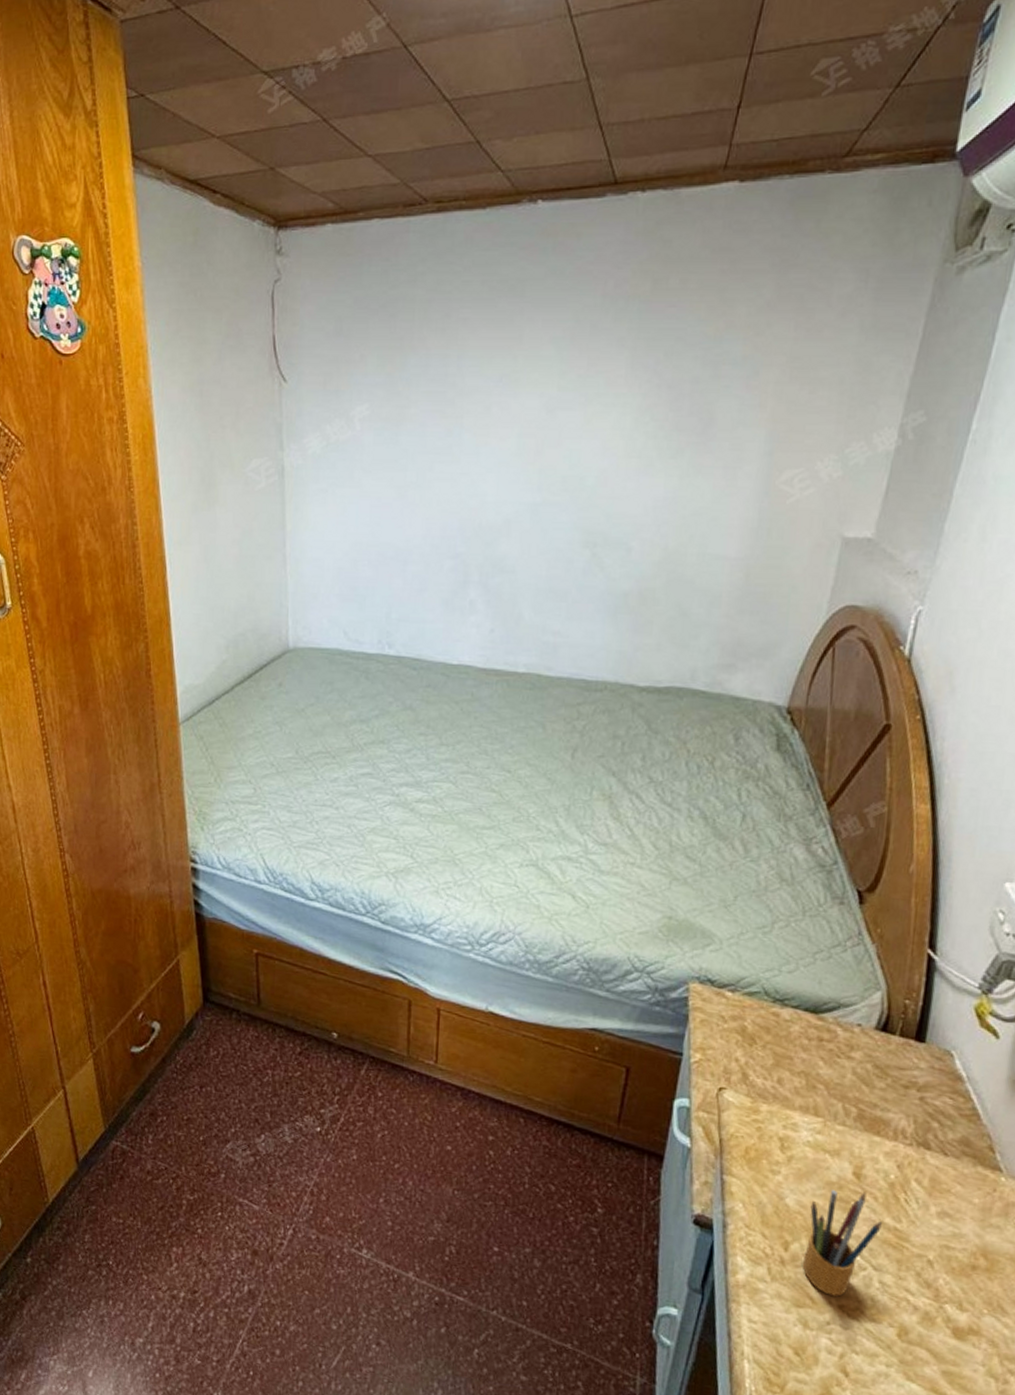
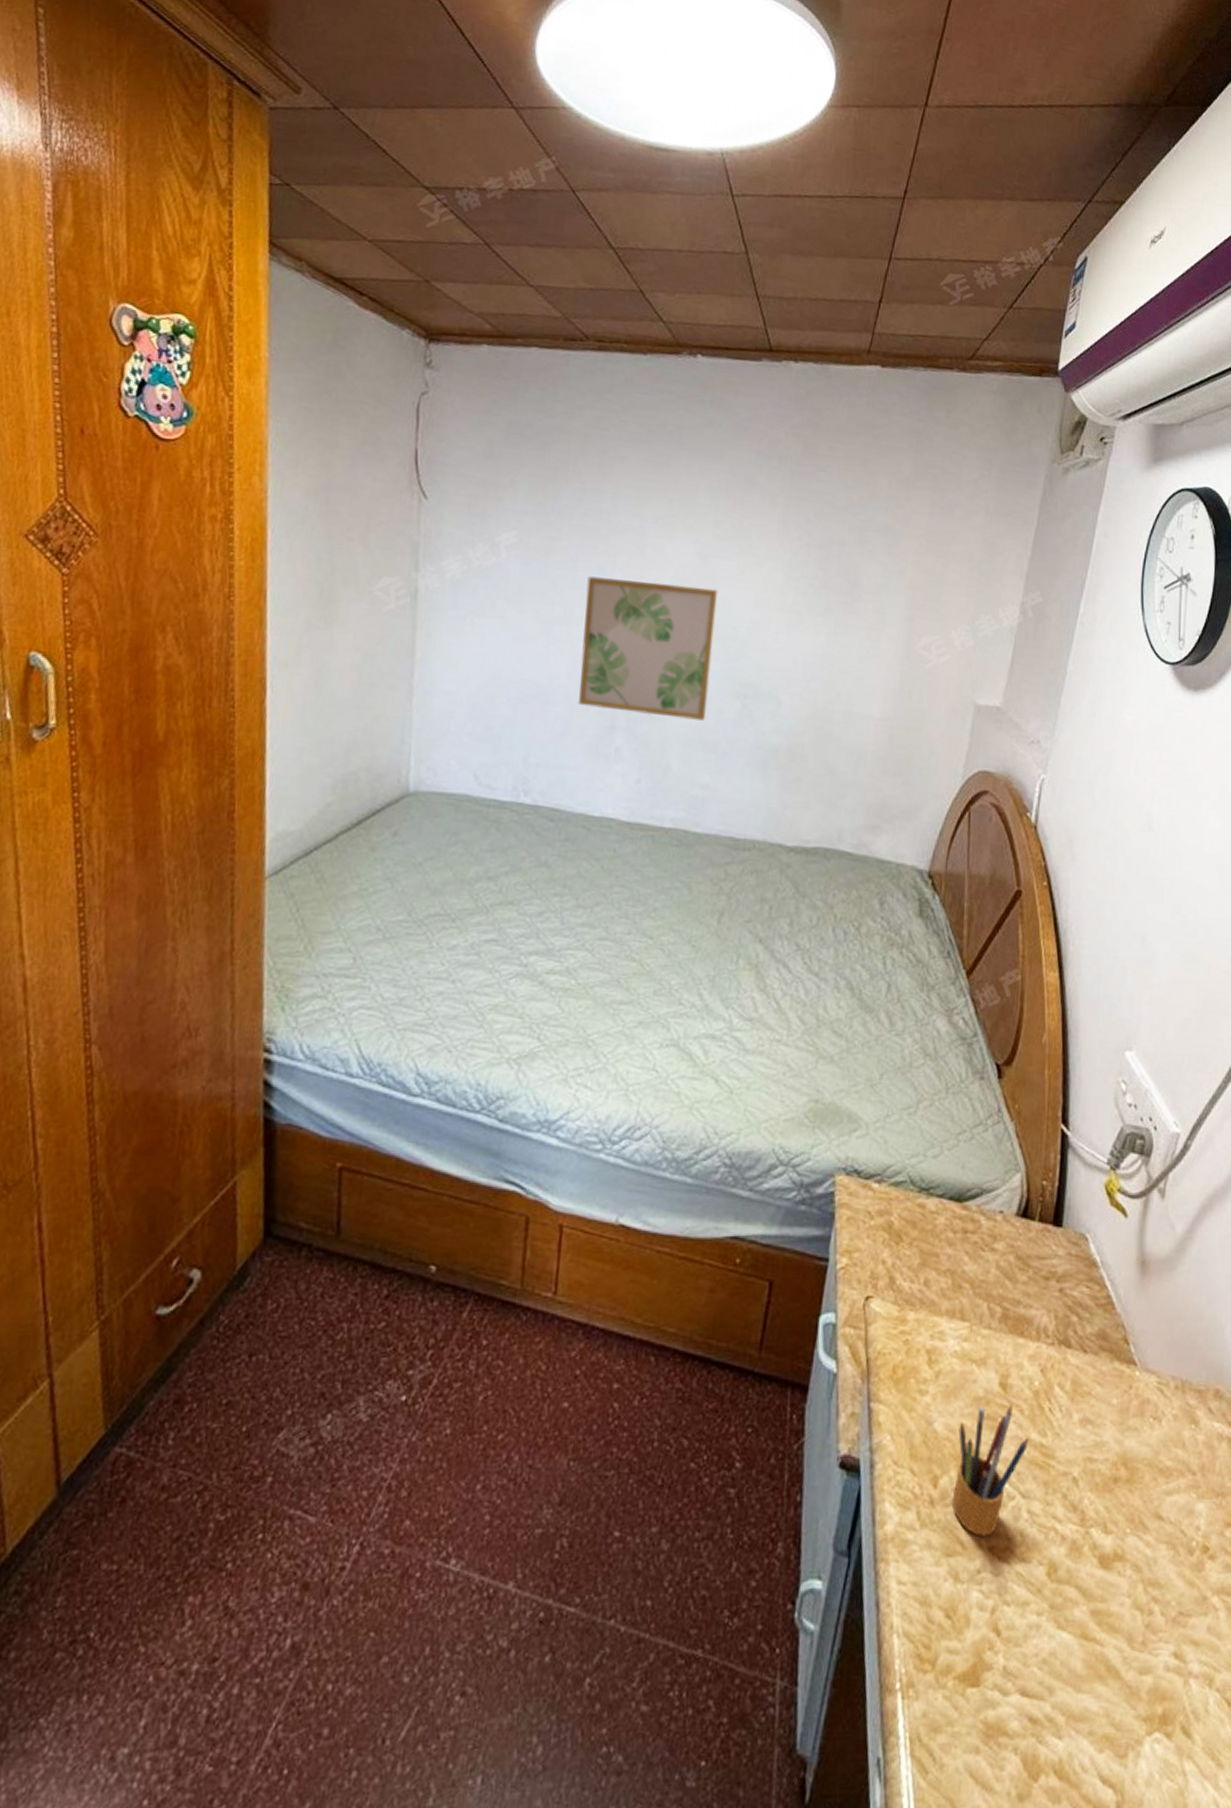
wall art: none [433,440,566,571] -> present [578,576,719,721]

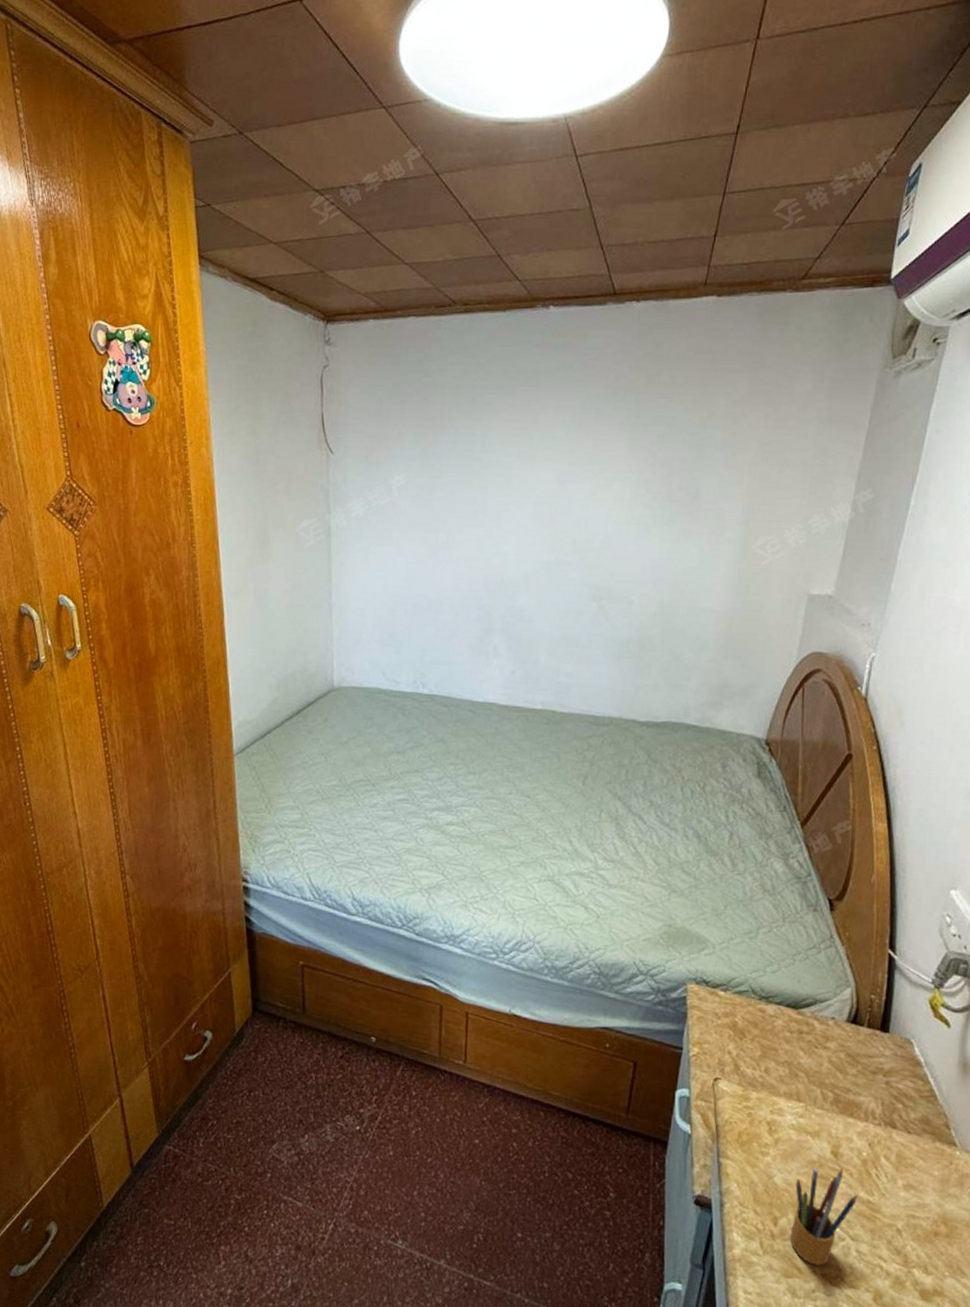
wall art: present [578,576,719,721] -> none [462,507,575,621]

